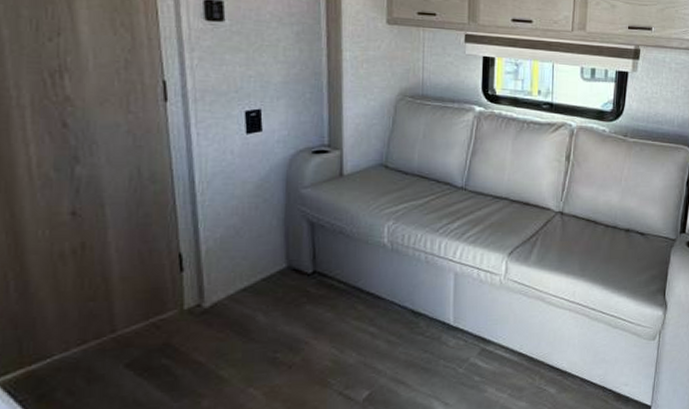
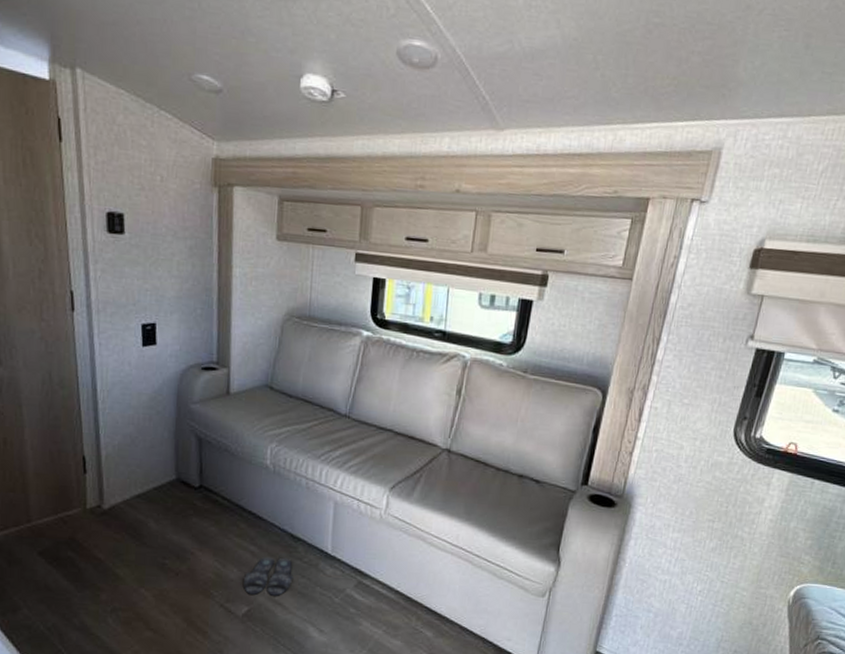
slippers: none [362,334,416,378] -> present [243,556,294,597]

